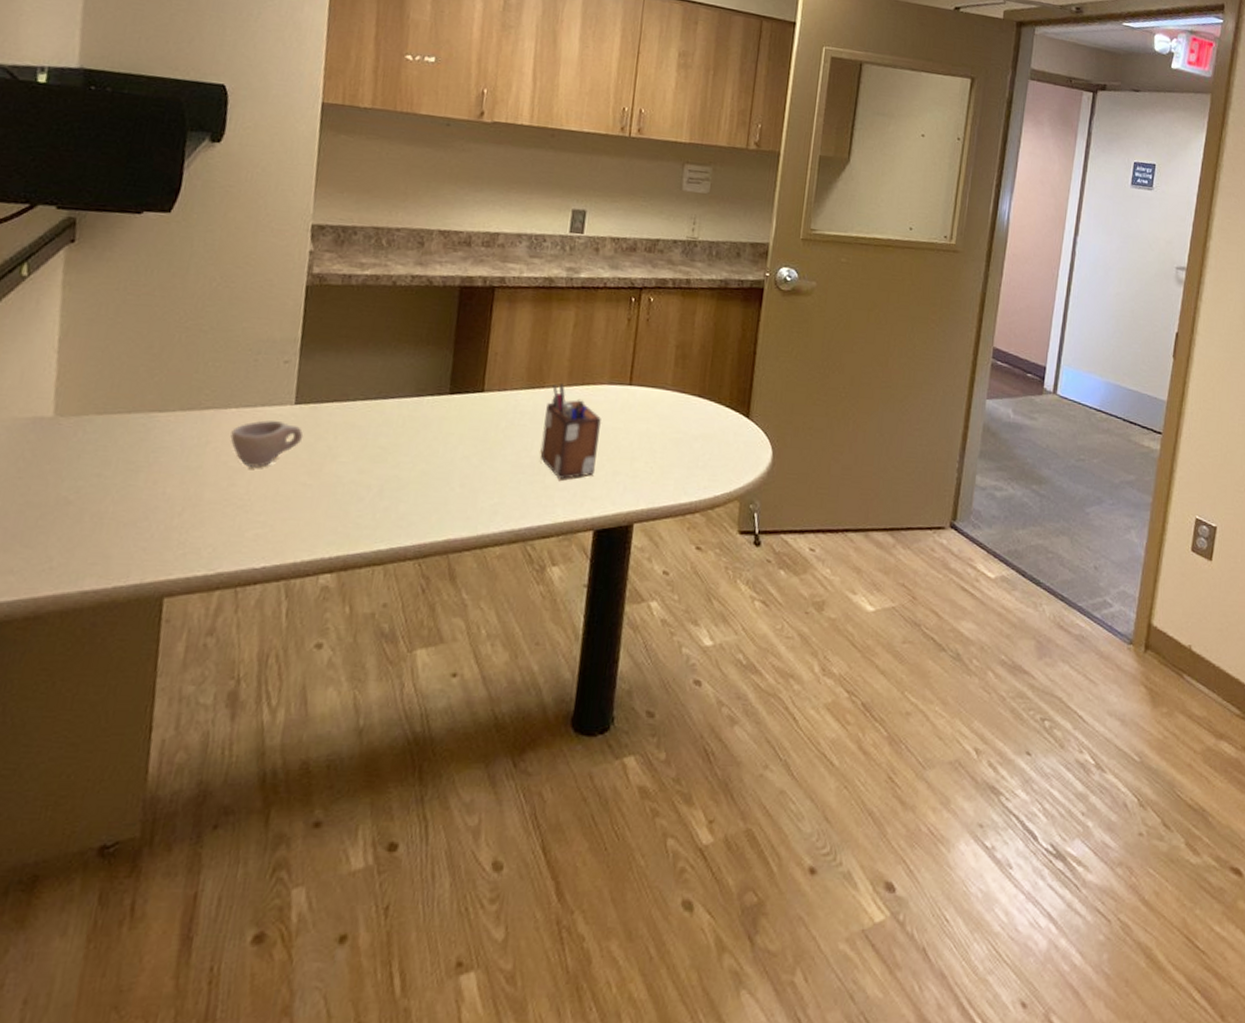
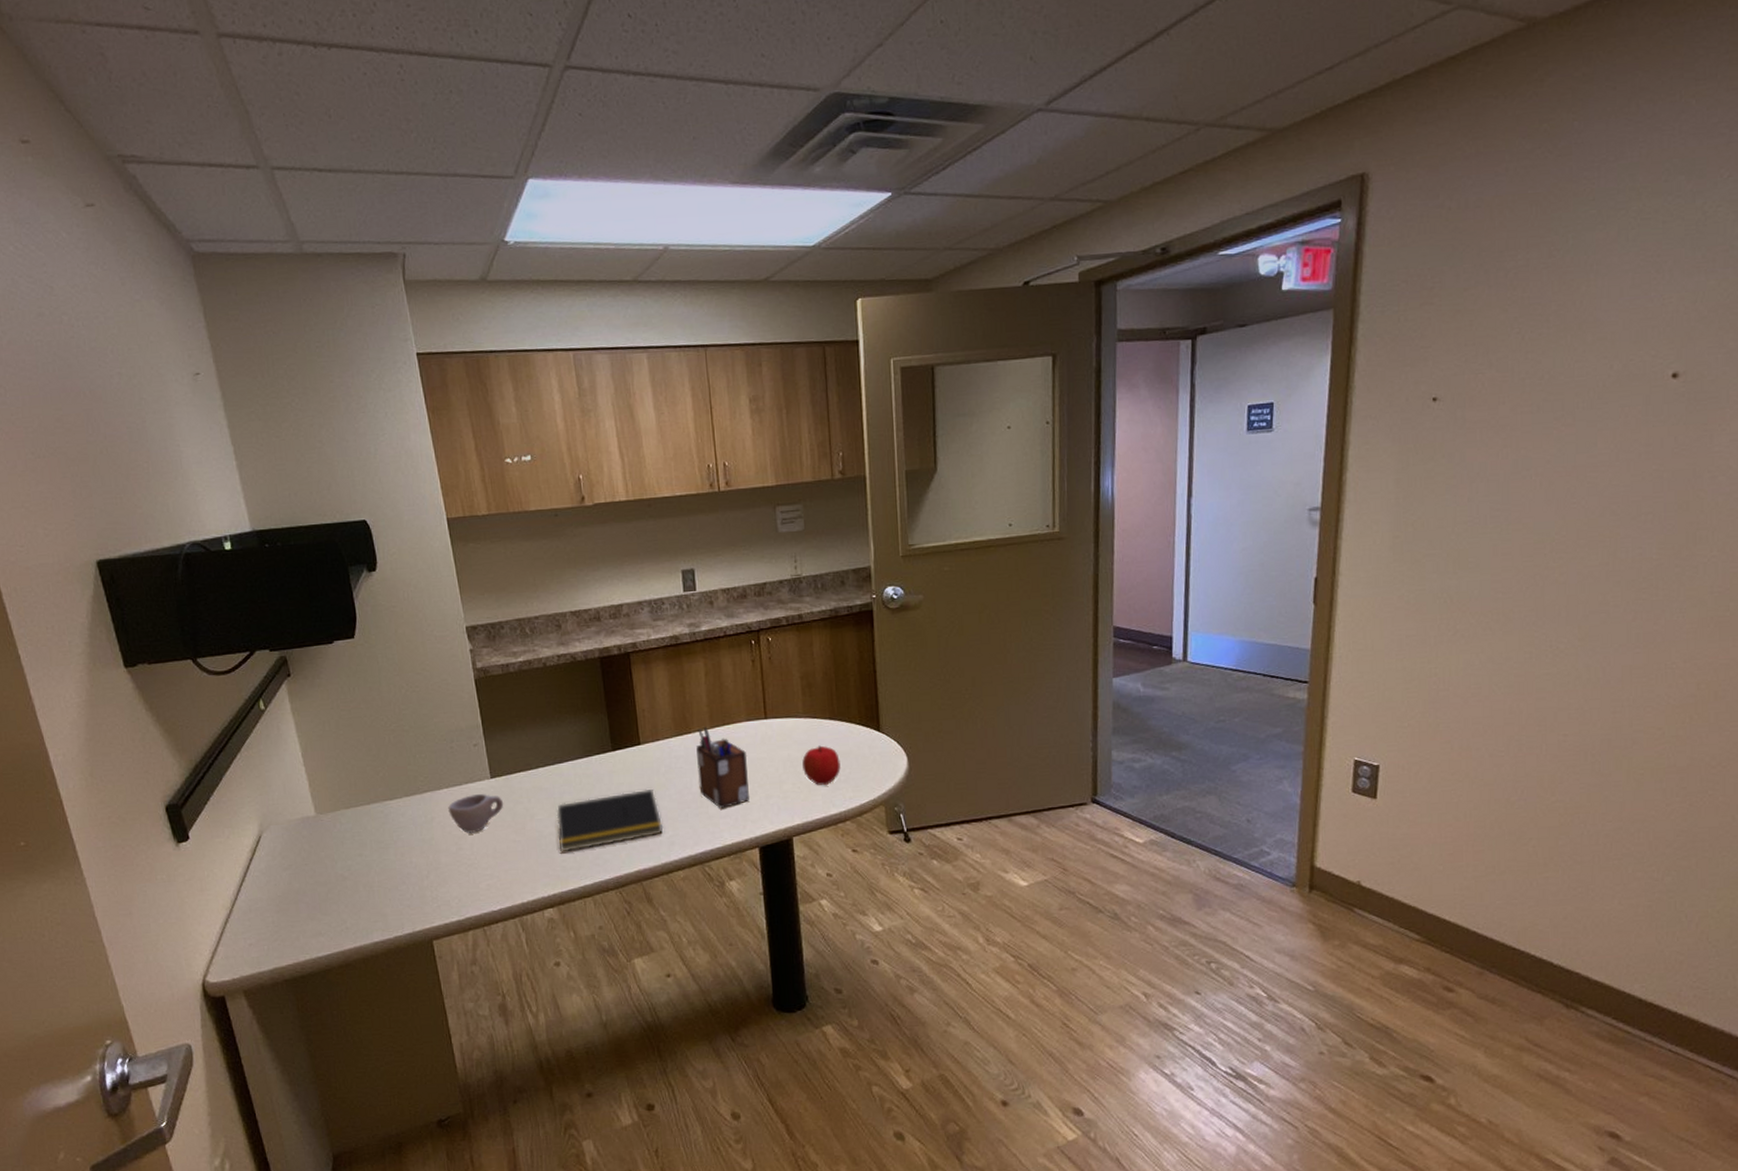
notepad: none [357,444,489,507] -> present [556,789,664,852]
fruit: none [659,423,702,470] -> present [802,745,841,786]

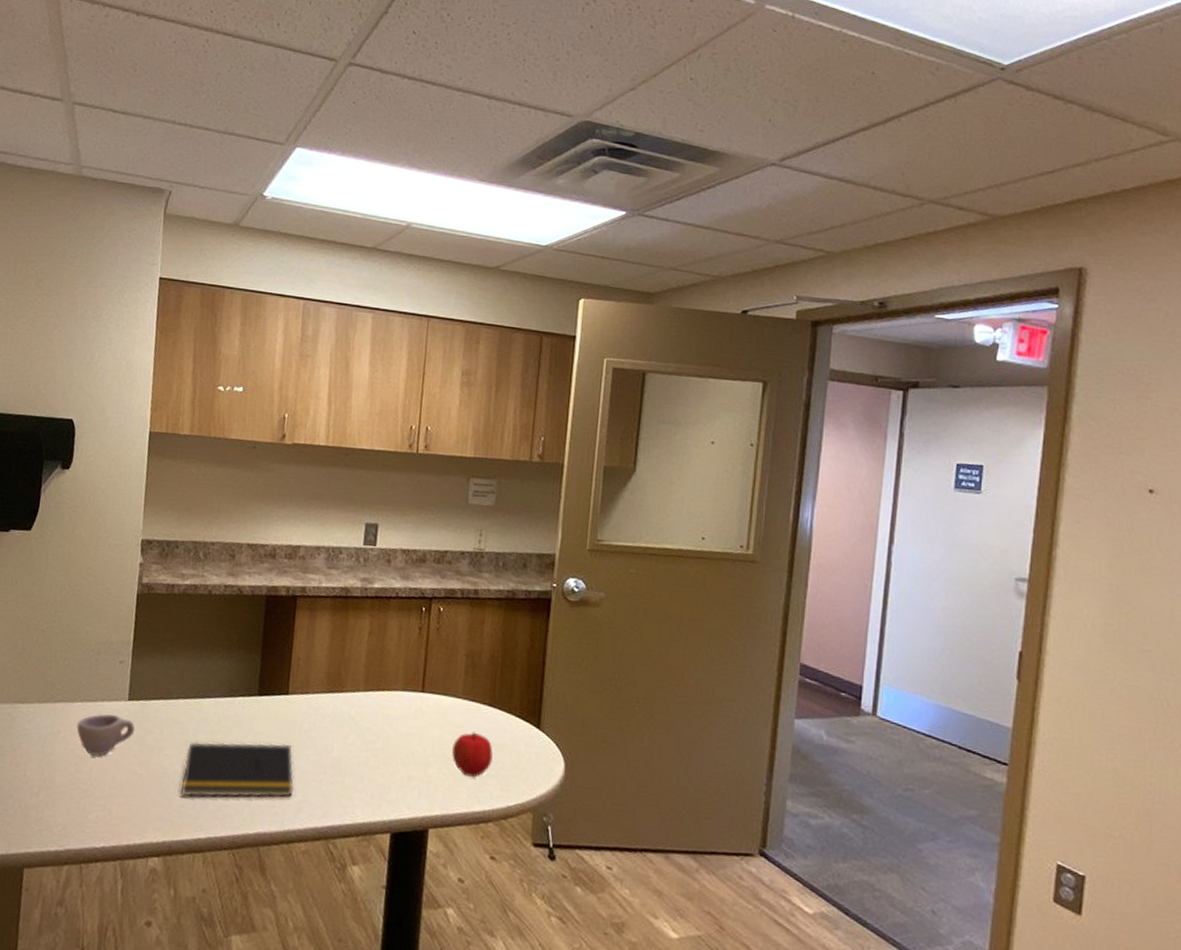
desk organizer: present [696,727,749,808] -> none [339,689,397,782]

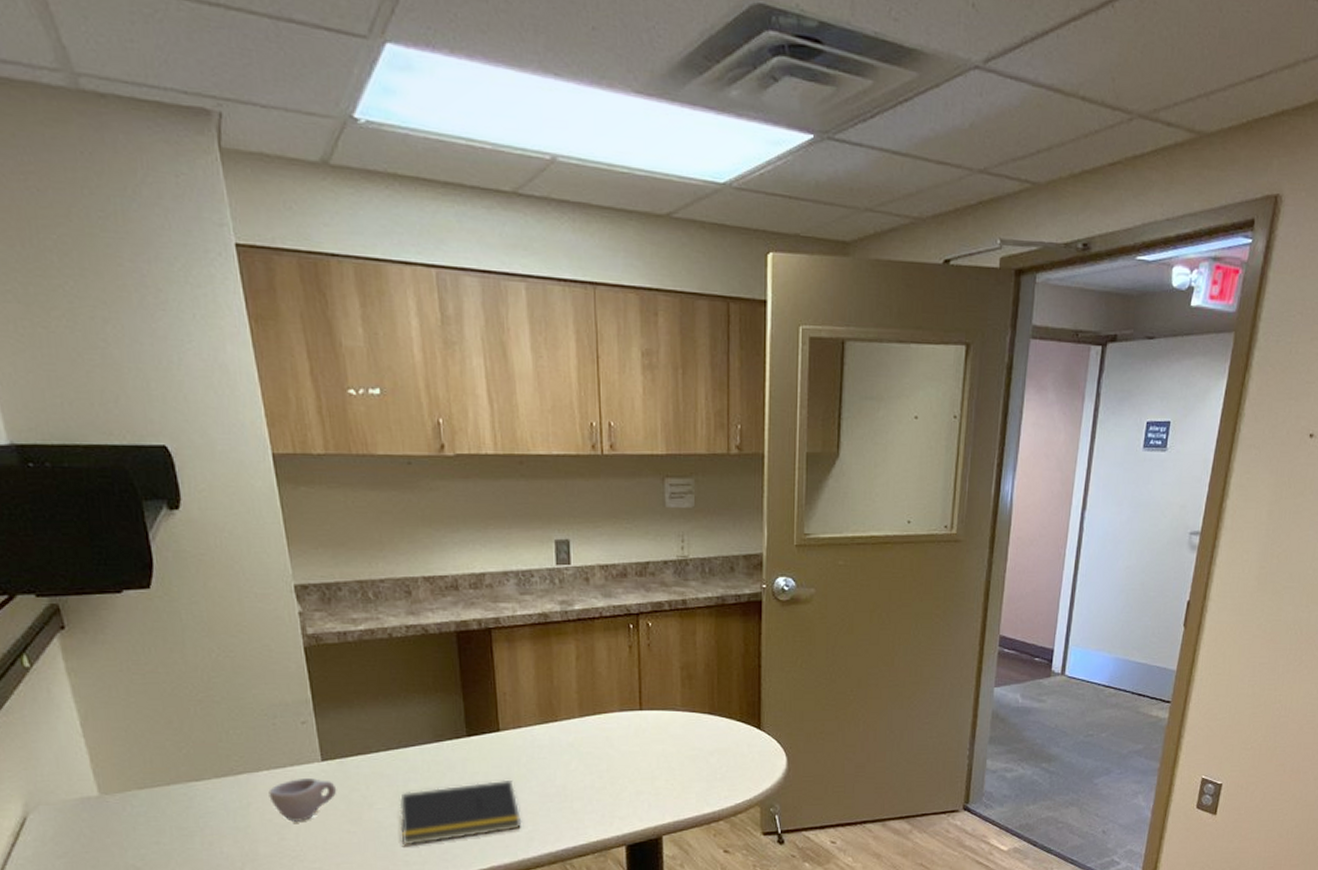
fruit: present [452,732,493,778] -> none [677,741,717,784]

